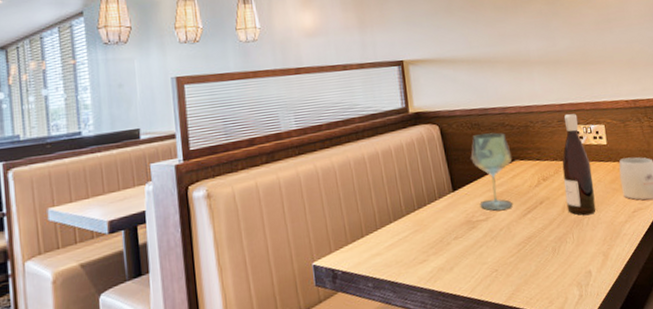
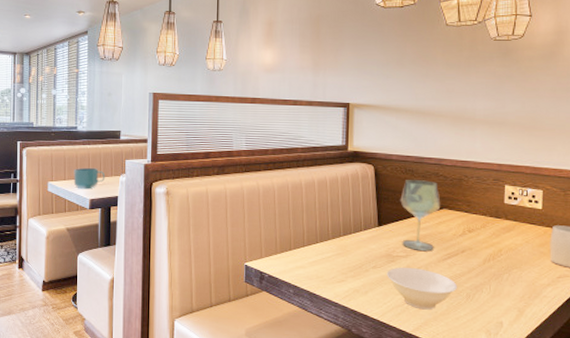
cup: none [82,179,126,210] -> present [73,167,106,188]
bowl: none [469,229,543,275] -> present [386,267,458,310]
bottle: present [562,113,596,215] -> none [489,174,521,272]

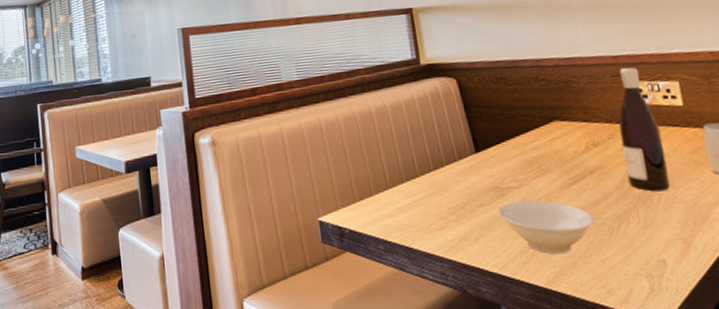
cup: present [73,167,106,188] -> none [103,123,140,150]
wine glass: present [400,180,441,251] -> none [496,88,553,178]
bottle: none [489,174,521,272] -> present [618,67,671,192]

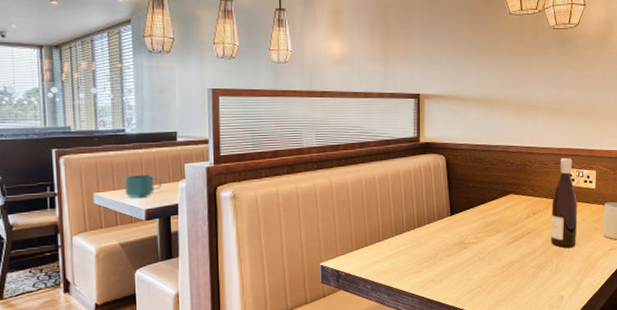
cup: none [103,123,140,150] -> present [124,174,162,198]
bowl: present [498,200,596,254] -> none [460,252,524,292]

